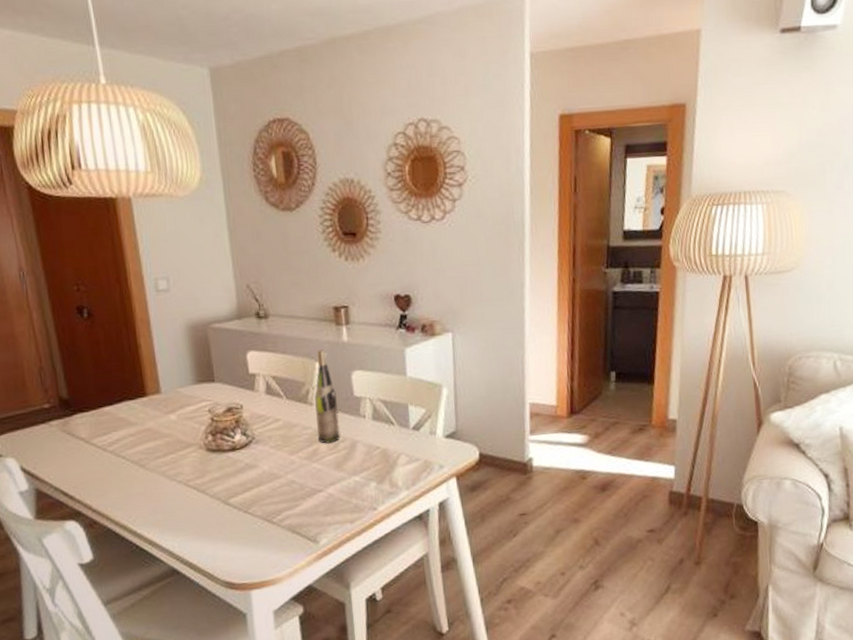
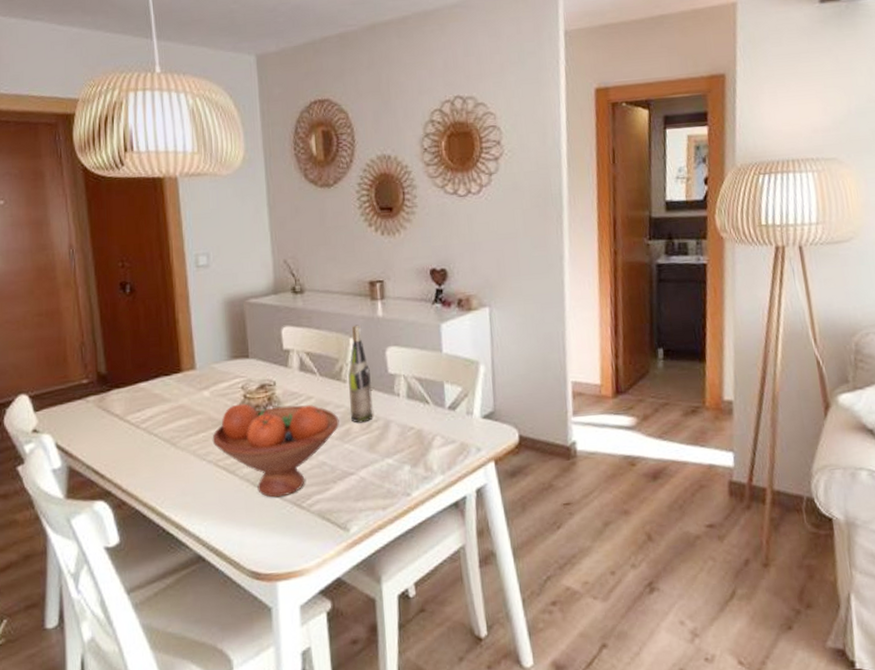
fruit bowl: none [181,426,307,514] -> present [212,403,340,498]

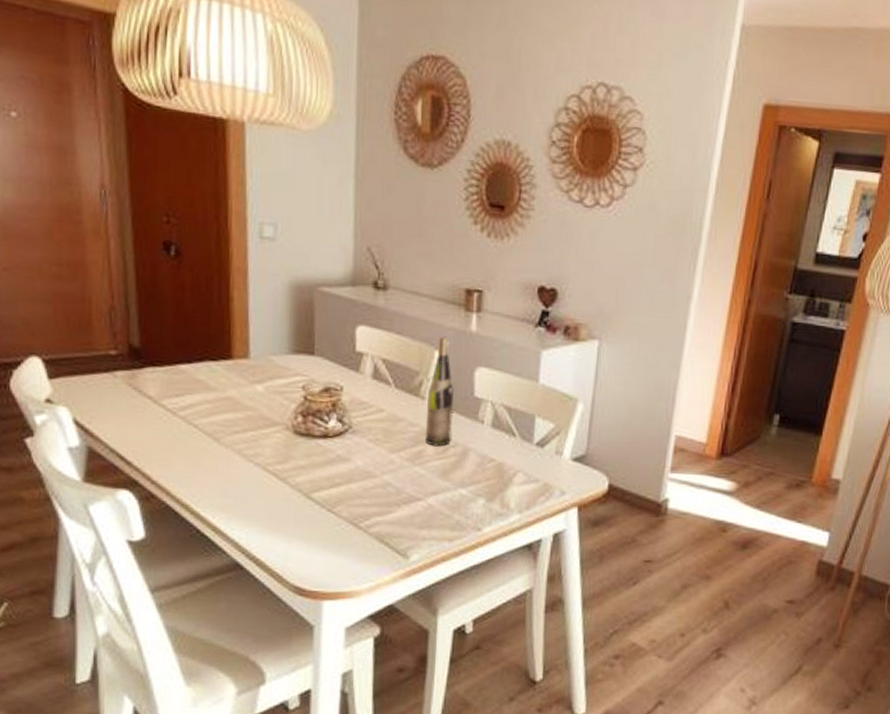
fruit bowl: present [212,403,340,498] -> none [262,405,412,513]

